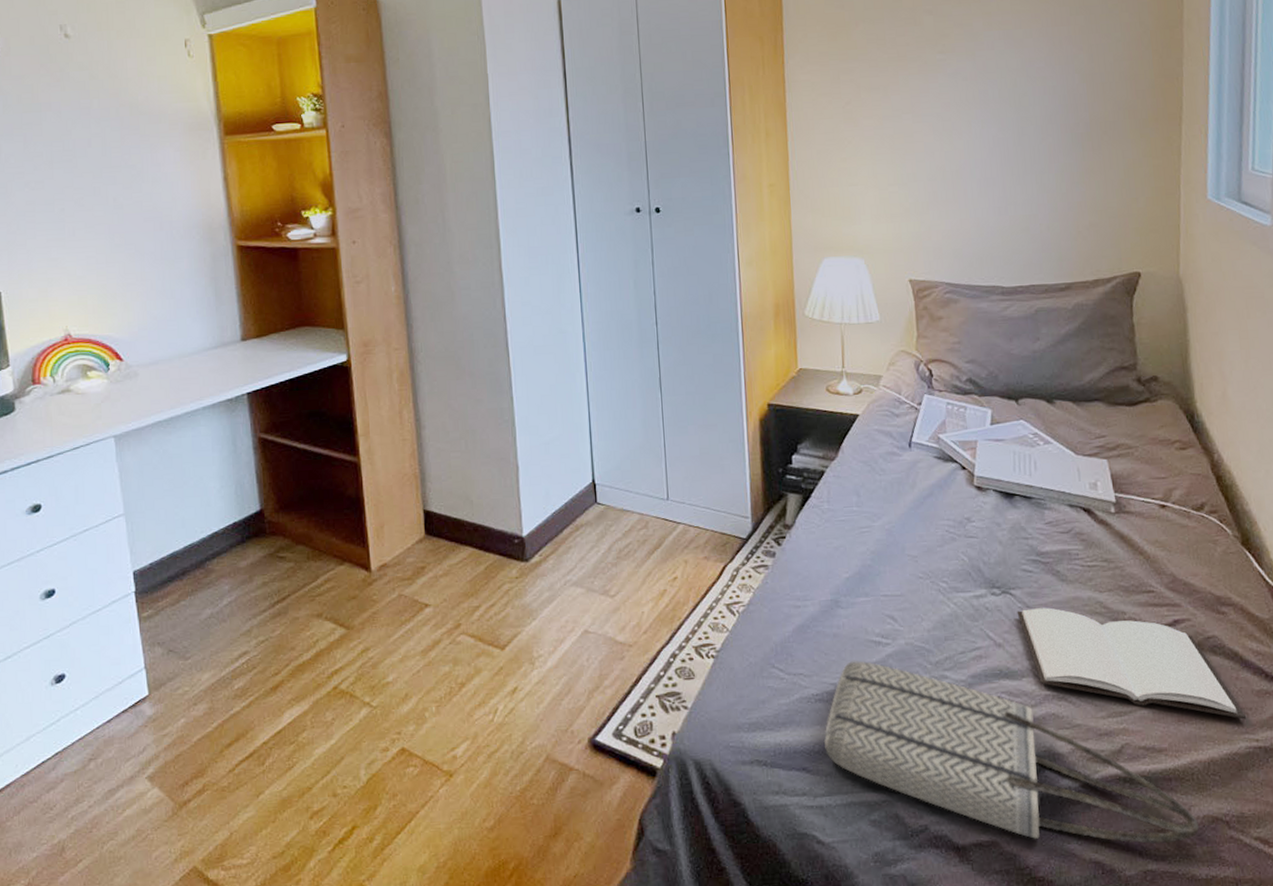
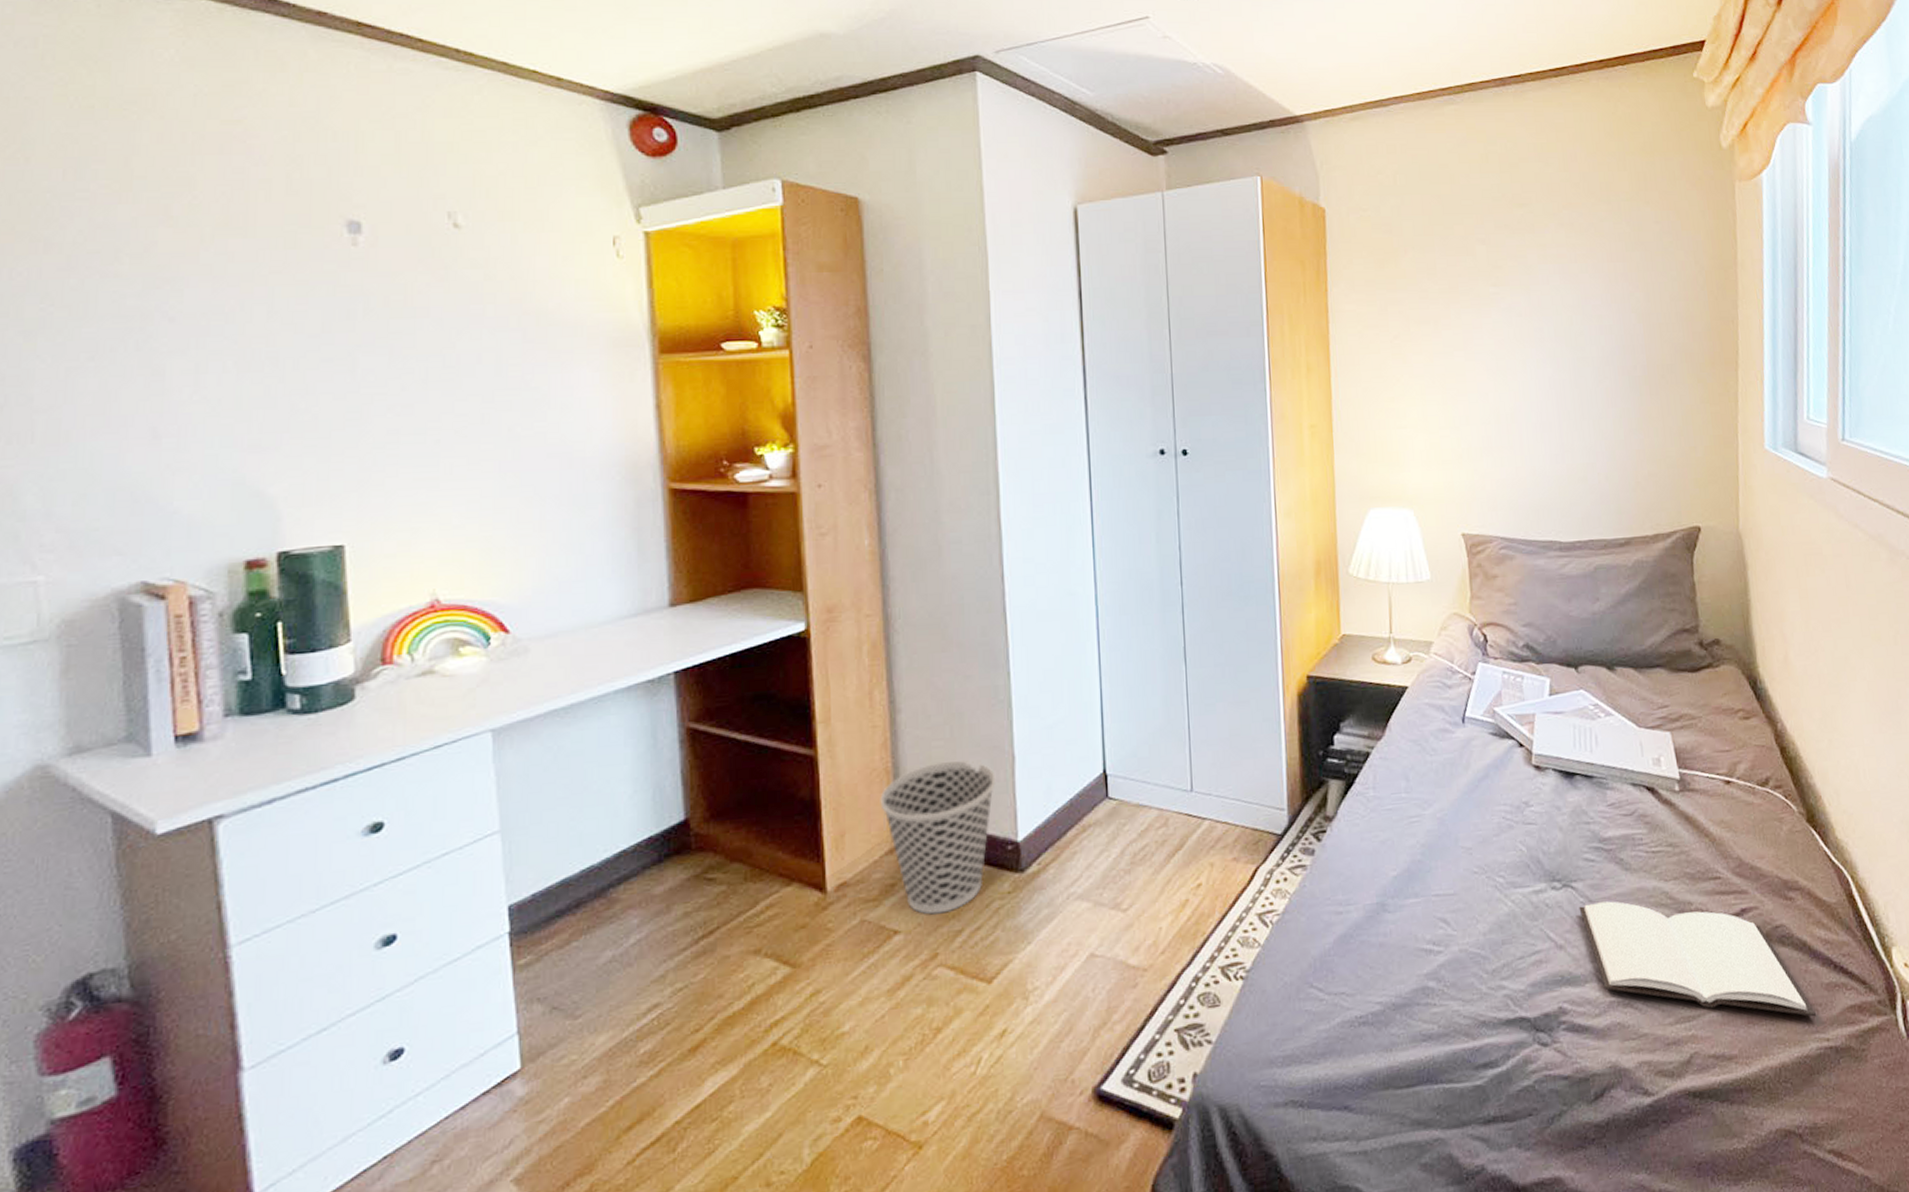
wastebasket: none [410,469,504,593] -> present [880,760,996,915]
tote bag: present [823,661,1199,844] -> none [1368,973,1772,1172]

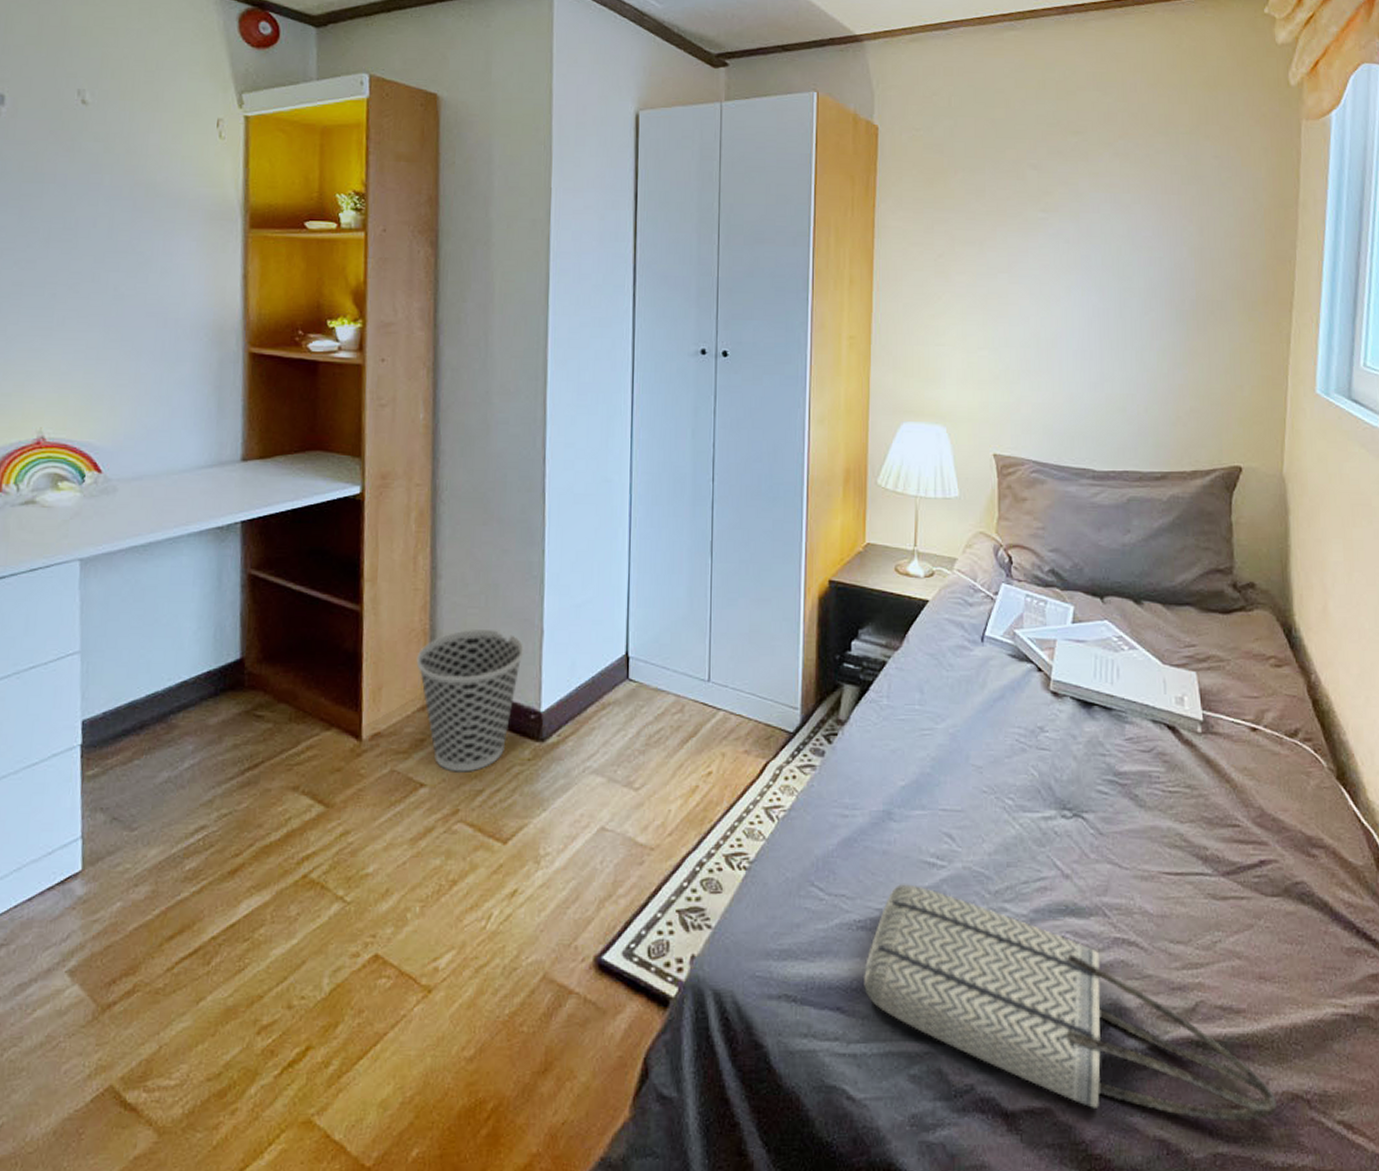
tote bag: none [1368,973,1772,1172] -> present [863,884,1277,1123]
book: present [1579,901,1817,1017] -> none [1088,836,1335,981]

